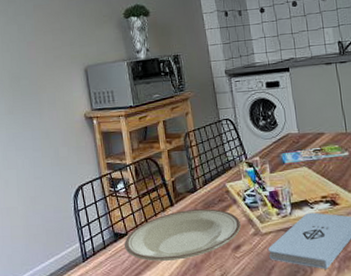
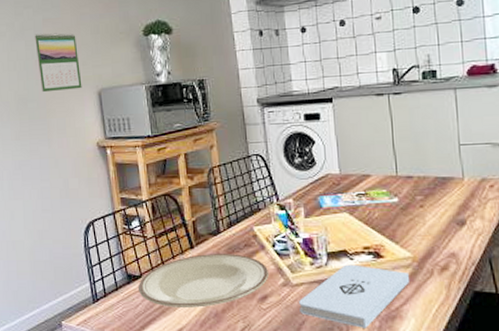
calendar: none [26,17,70,71] -> present [35,33,82,93]

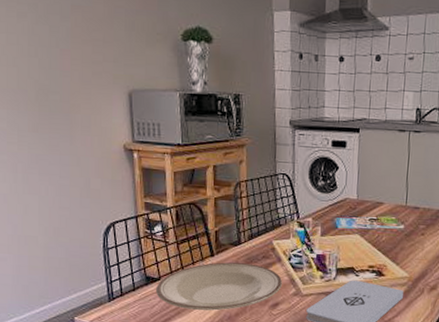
calendar: present [35,33,82,93] -> none [61,20,112,87]

